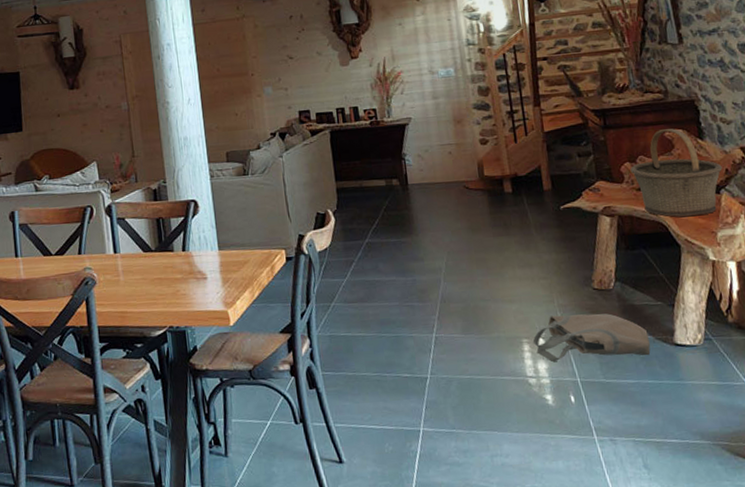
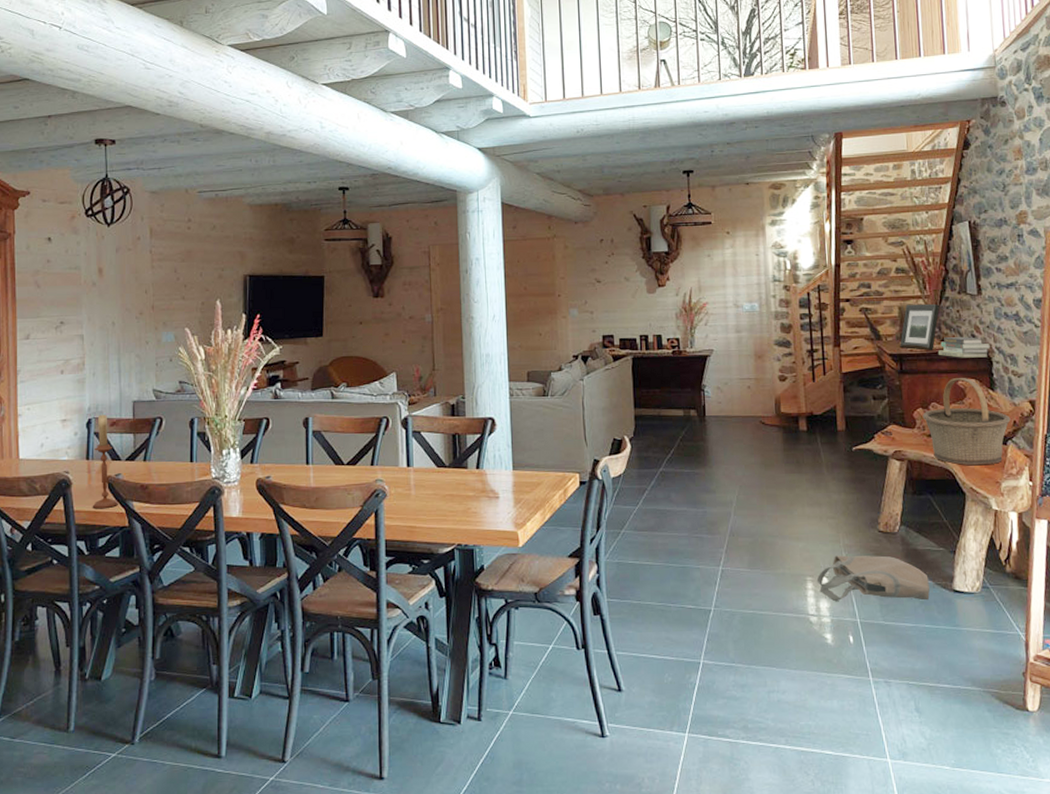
picture frame: none [601,56,641,105] -> present [900,303,940,352]
books: none [642,87,696,109] -> present [939,337,990,358]

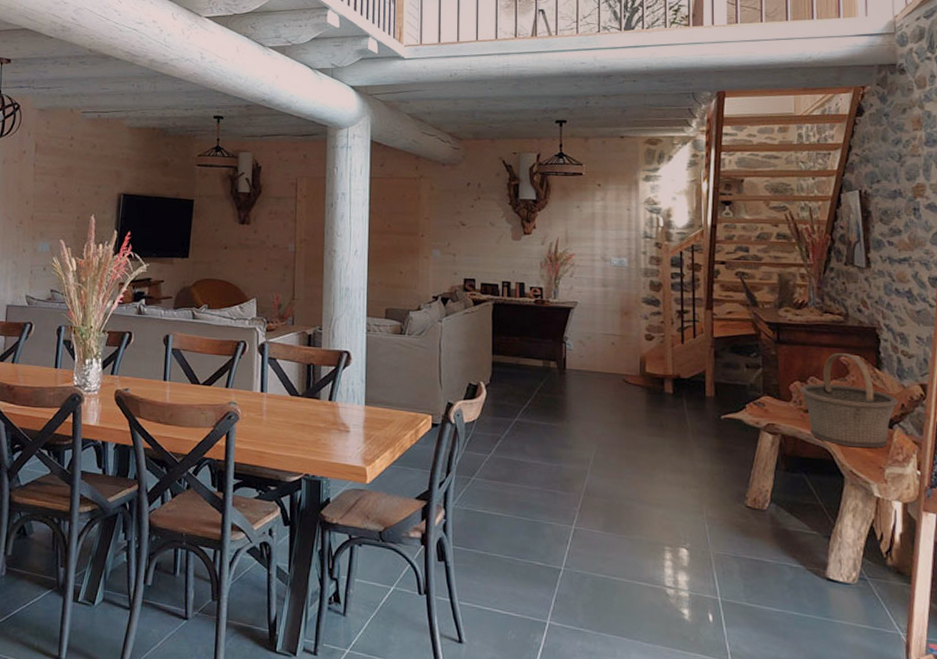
tote bag: present [816,555,930,602] -> none [675,527,800,586]
picture frame: present [900,303,940,352] -> none [778,271,824,323]
books: present [939,337,990,358] -> none [820,309,878,334]

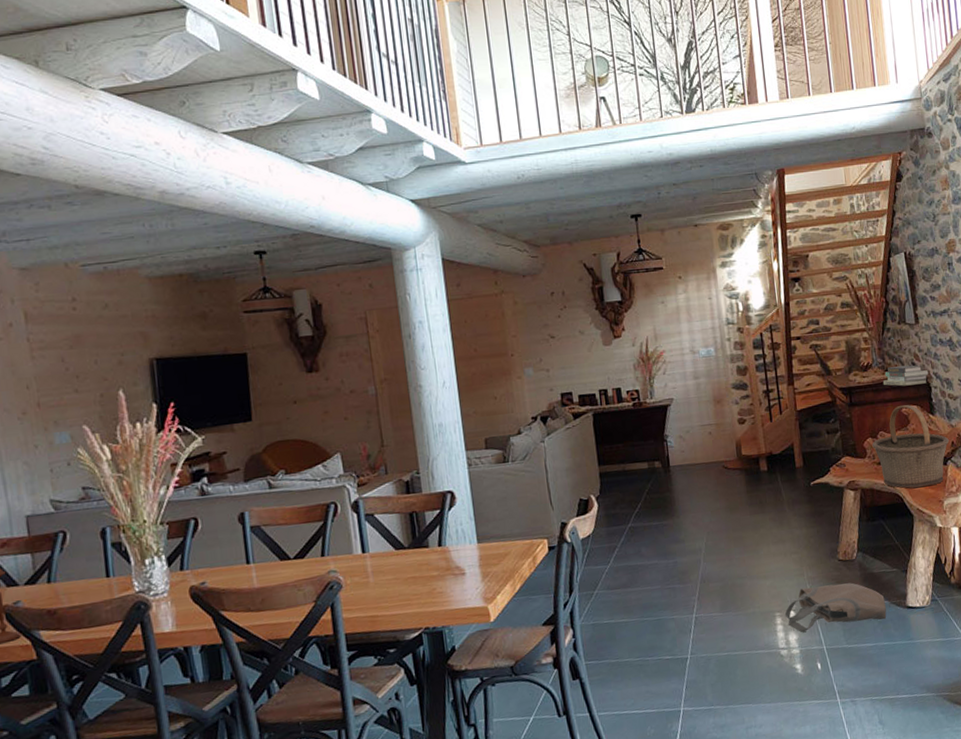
tote bag: none [675,527,800,586] -> present [784,582,887,633]
books: none [820,309,878,334] -> present [883,365,929,386]

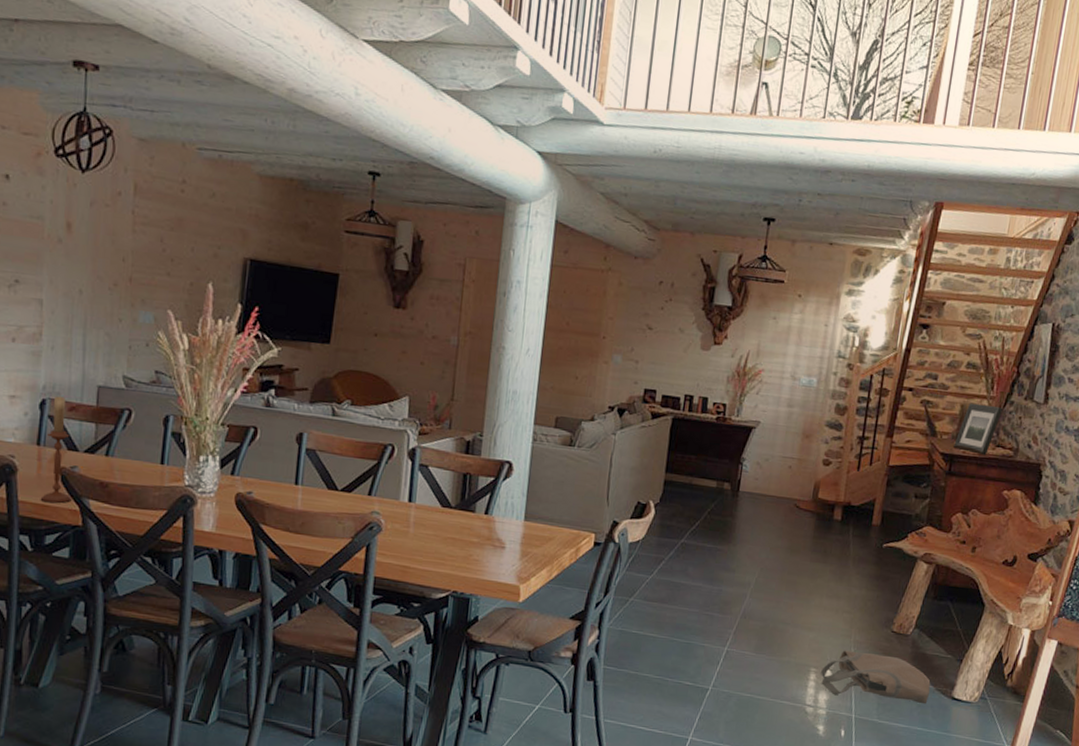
picture frame: none [848,336,883,382] -> present [953,403,1004,456]
basket: present [872,405,949,489] -> none [960,487,1047,579]
books: present [883,365,929,386] -> none [991,443,1044,470]

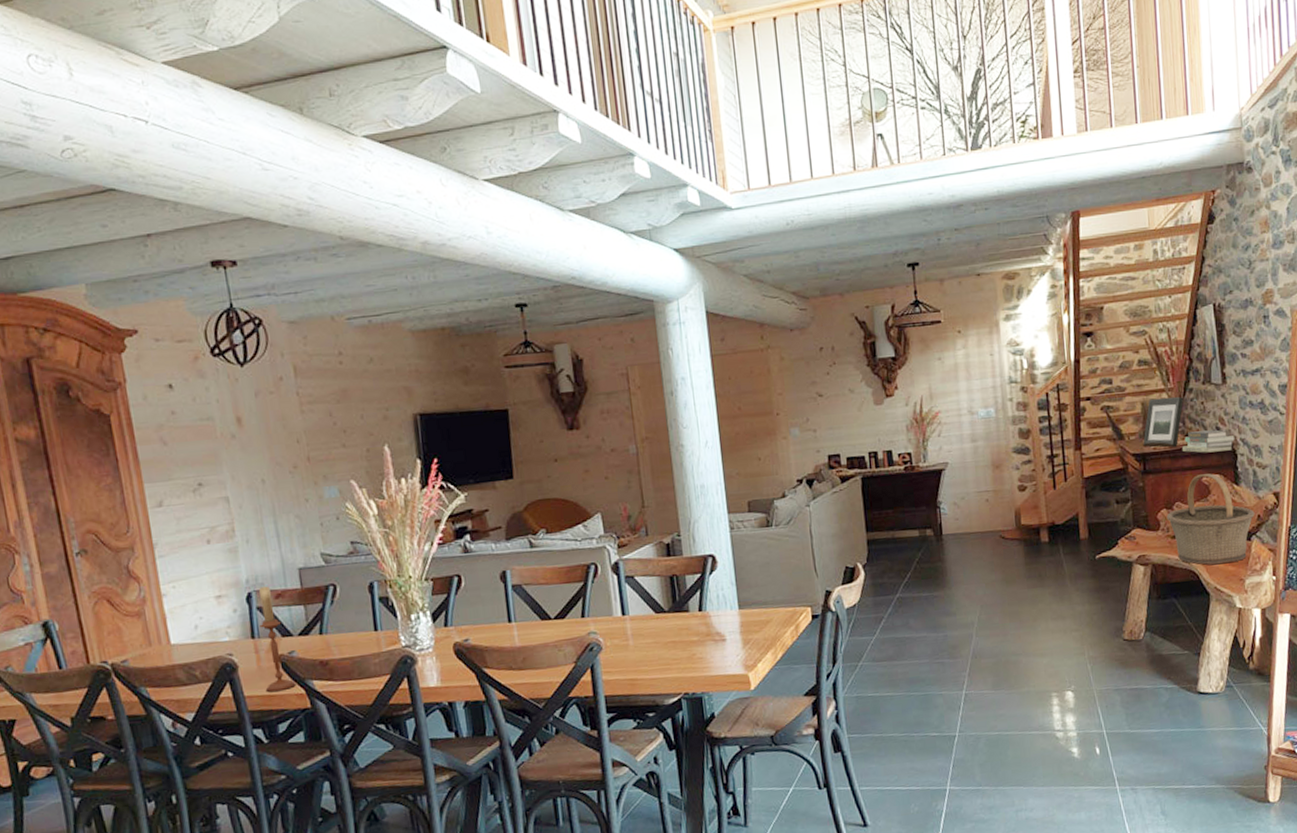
tote bag: present [820,650,931,705] -> none [1062,664,1175,715]
basket: none [960,487,1047,579] -> present [1166,473,1255,565]
books: none [991,443,1044,470] -> present [1183,429,1235,453]

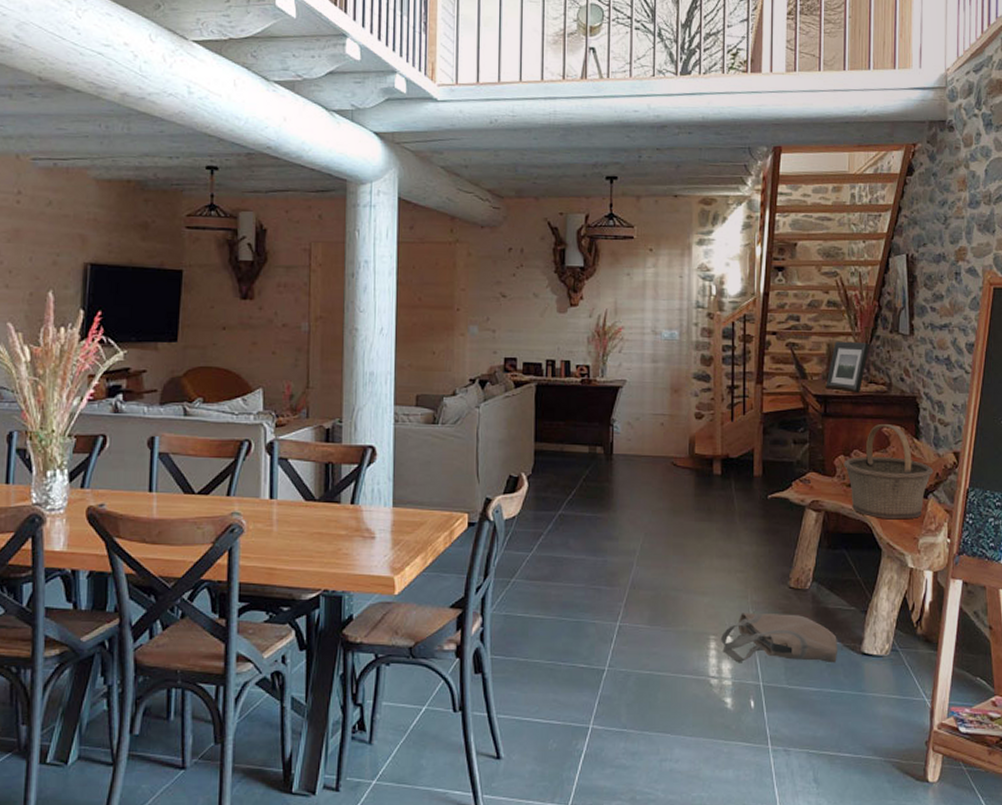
tote bag: none [1062,664,1175,715] -> present [720,612,837,663]
books: present [1183,429,1235,453] -> none [865,380,919,403]

